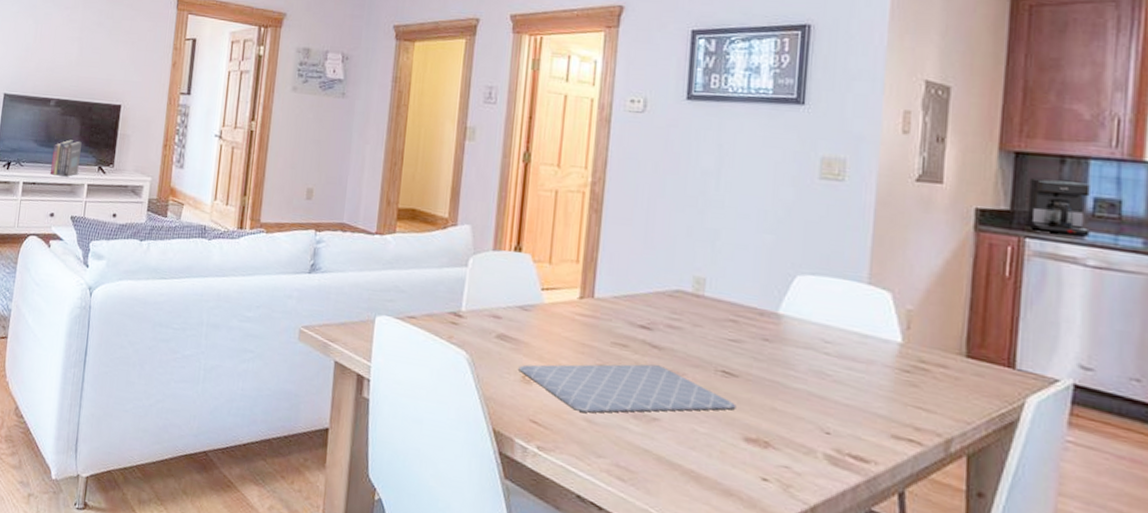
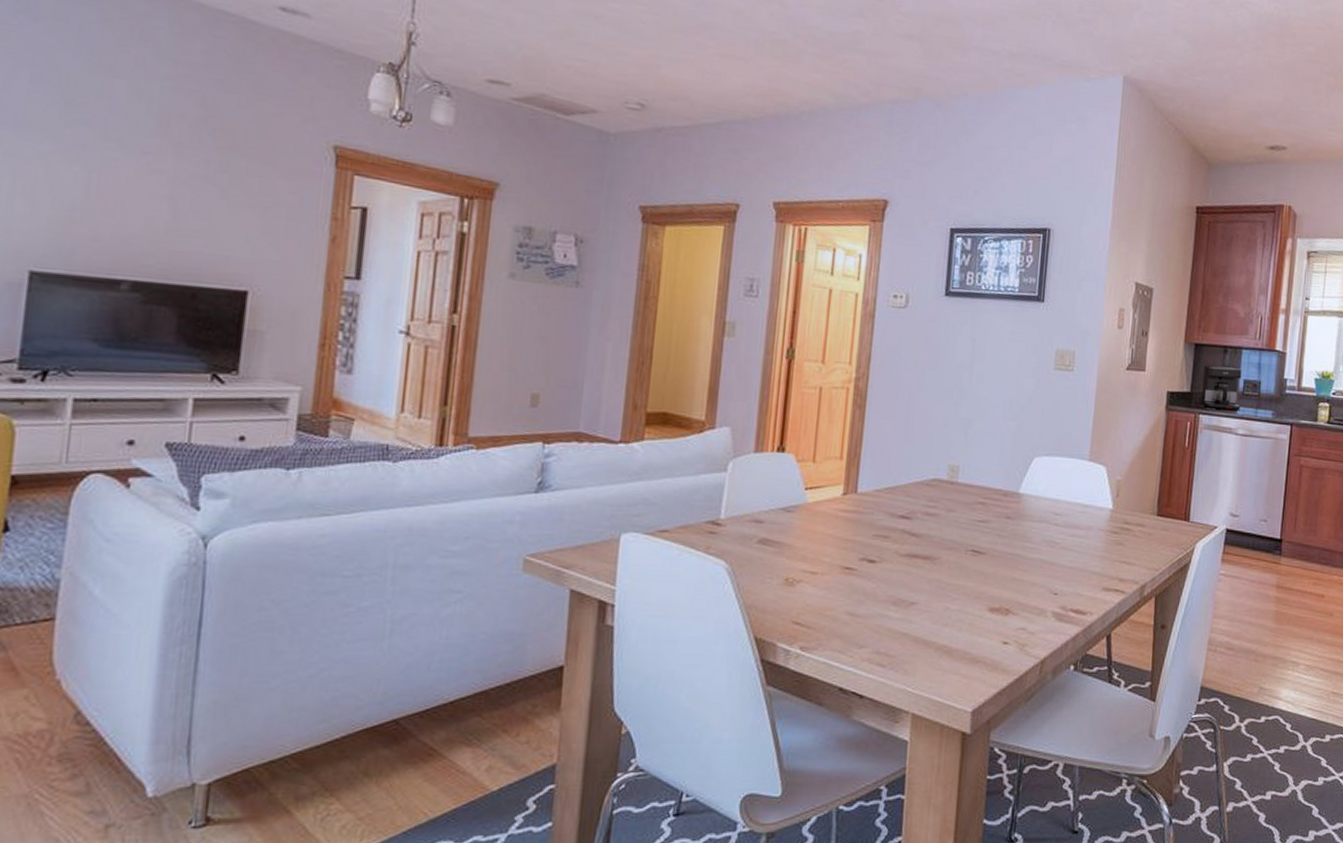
books: present [50,140,82,178] -> none [125,338,181,391]
placemat: present [519,364,737,413] -> none [781,552,983,606]

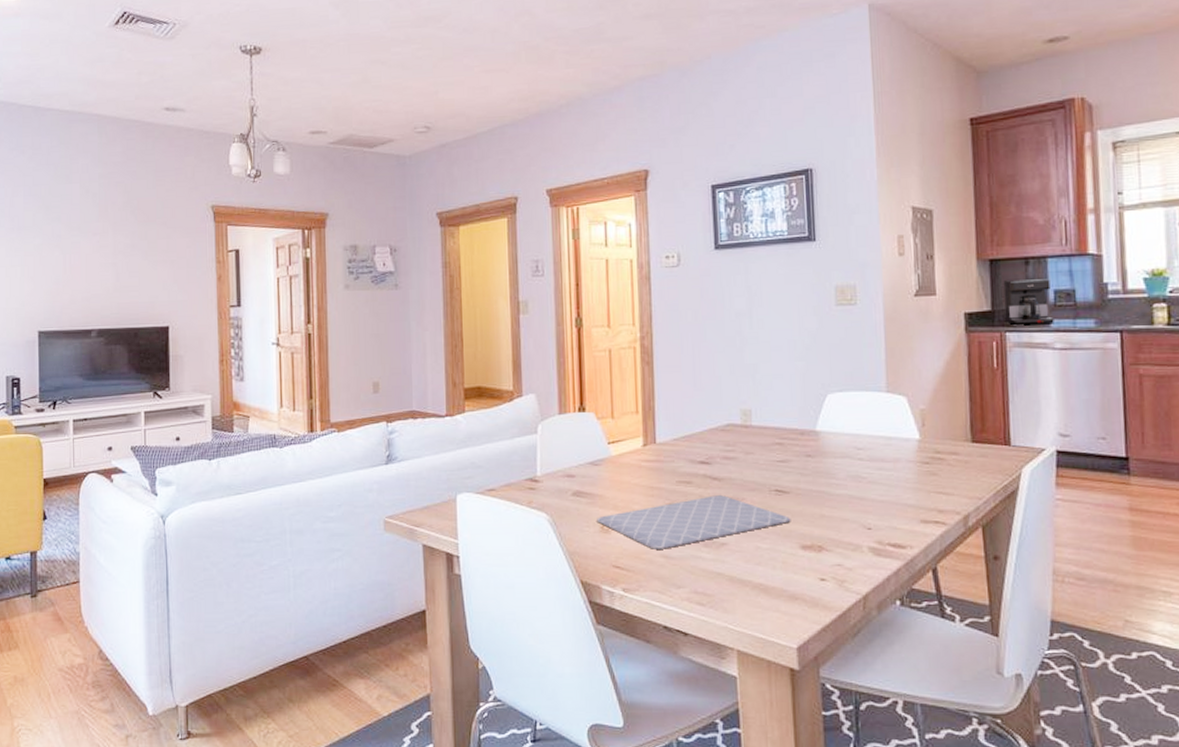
placemat: none [781,552,983,606] -> present [597,495,791,549]

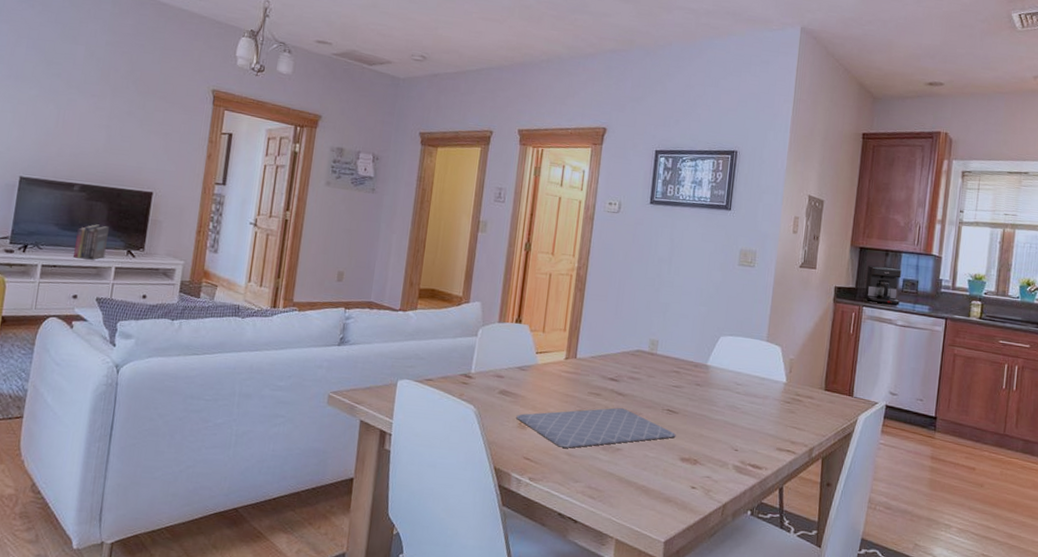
books: none [102,369,132,409] -> present [73,224,109,261]

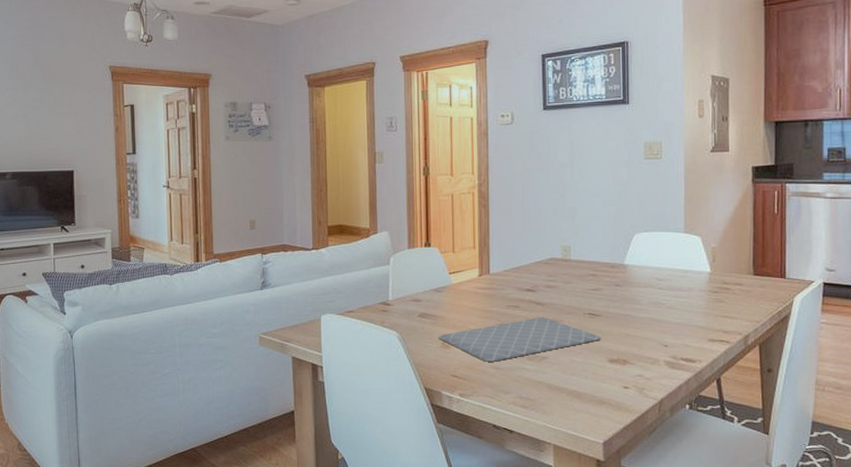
books: present [73,224,109,261] -> none [16,206,43,241]
coffee maker: present [864,265,902,306] -> none [786,138,827,178]

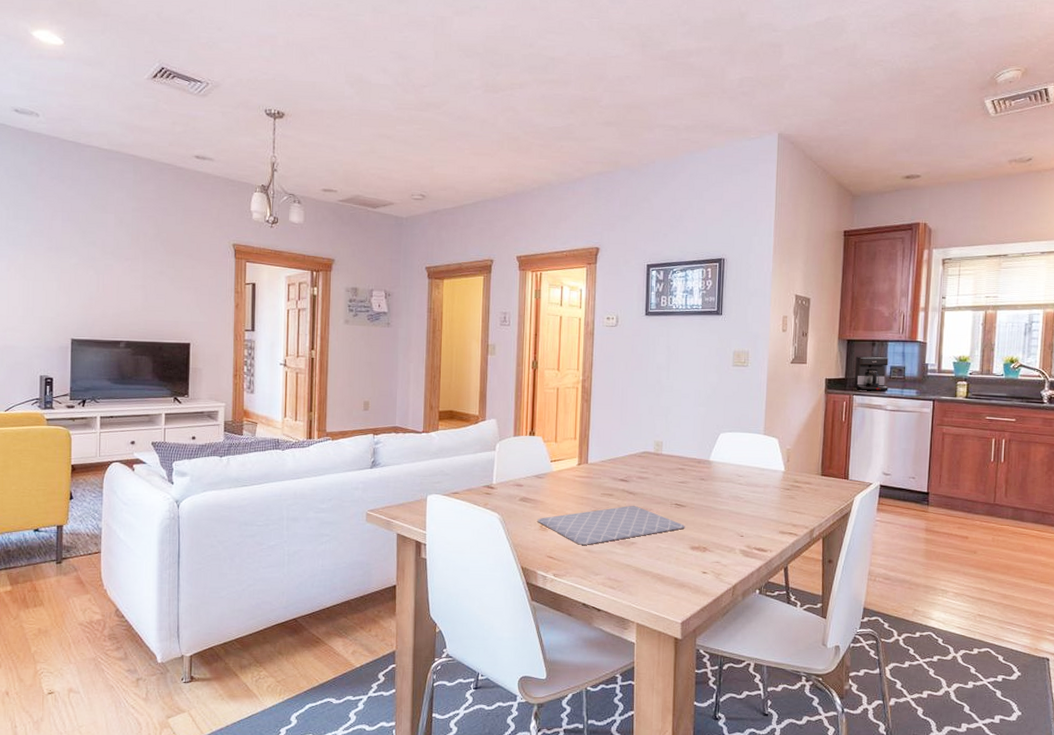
coffee maker: none [786,138,827,178] -> present [854,356,888,392]

